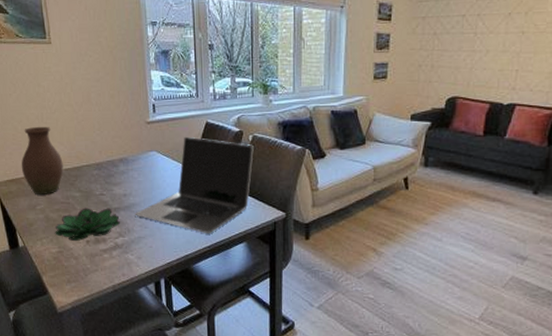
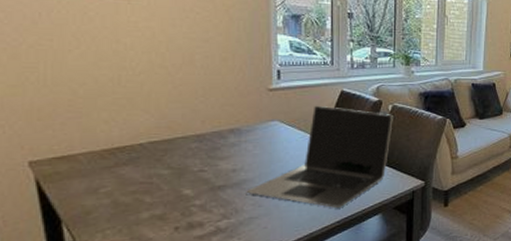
vase: present [21,127,64,194] -> none [78,91,147,174]
succulent plant: present [55,208,120,241] -> none [126,186,225,229]

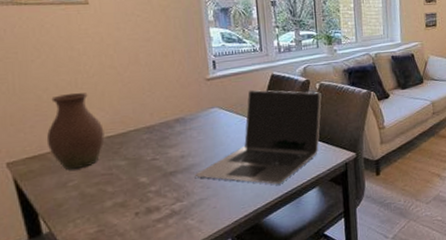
vase: none [78,91,147,174] -> present [46,93,105,170]

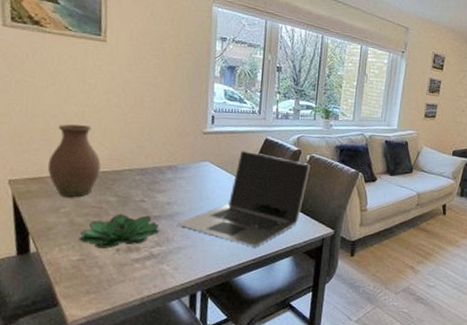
succulent plant: none [93,172,177,216] -> present [79,213,159,249]

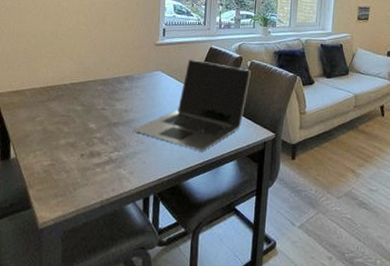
vase: present [47,124,101,197] -> none [27,42,70,107]
succulent plant: present [79,213,159,249] -> none [50,121,118,154]

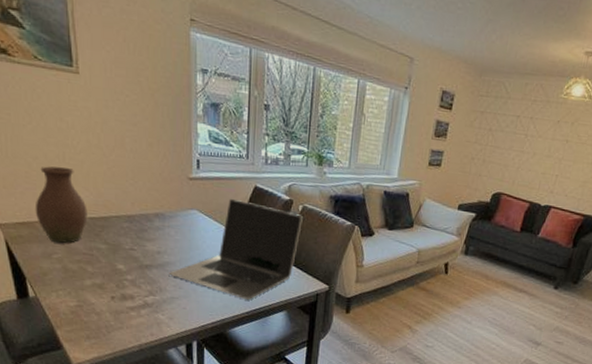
vase: none [27,42,70,107] -> present [35,166,88,243]

